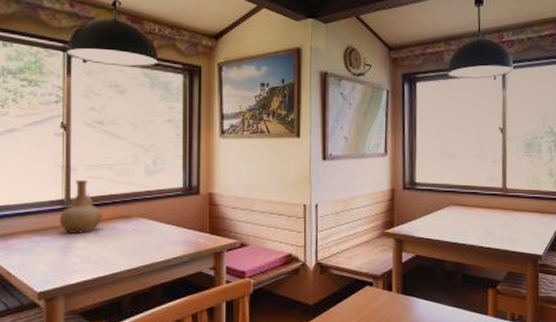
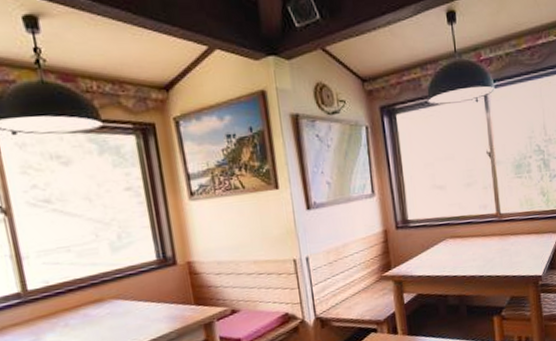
vase: present [59,180,102,233] -> none [18,268,70,329]

